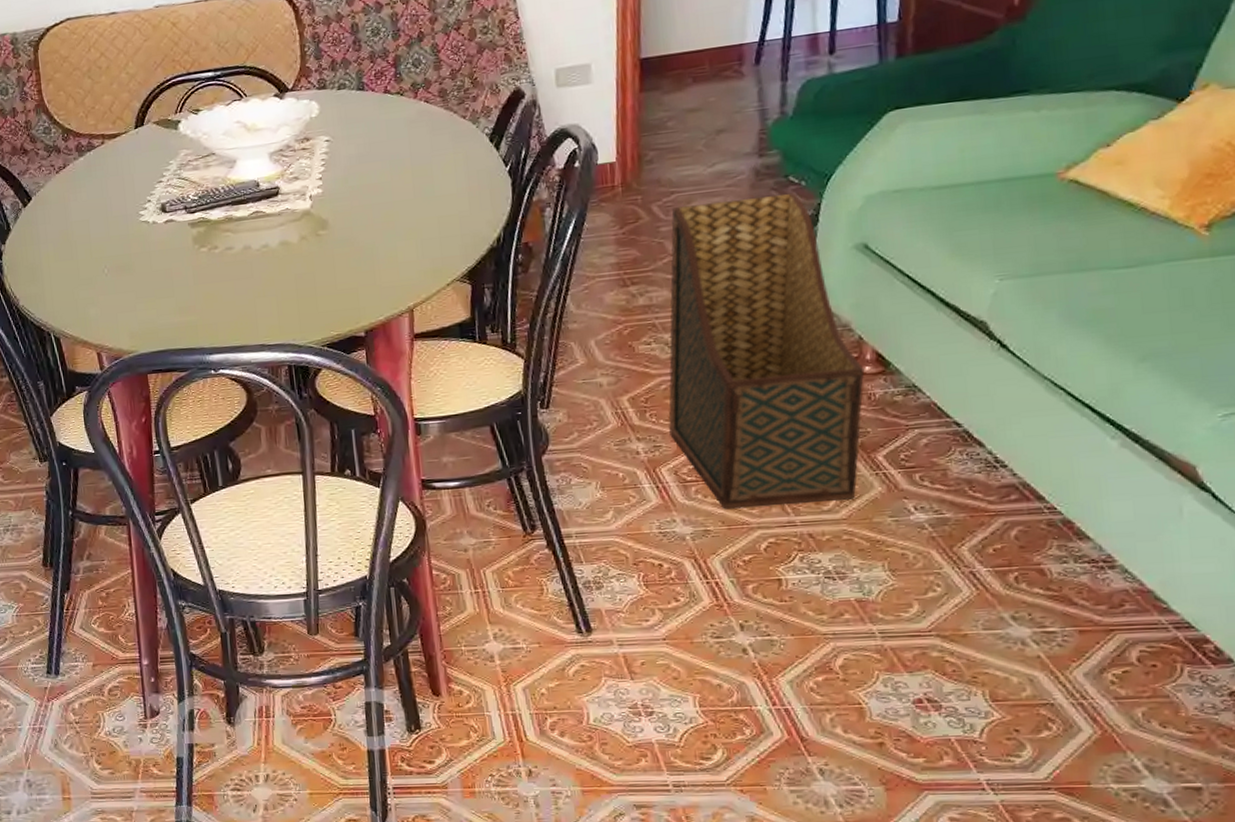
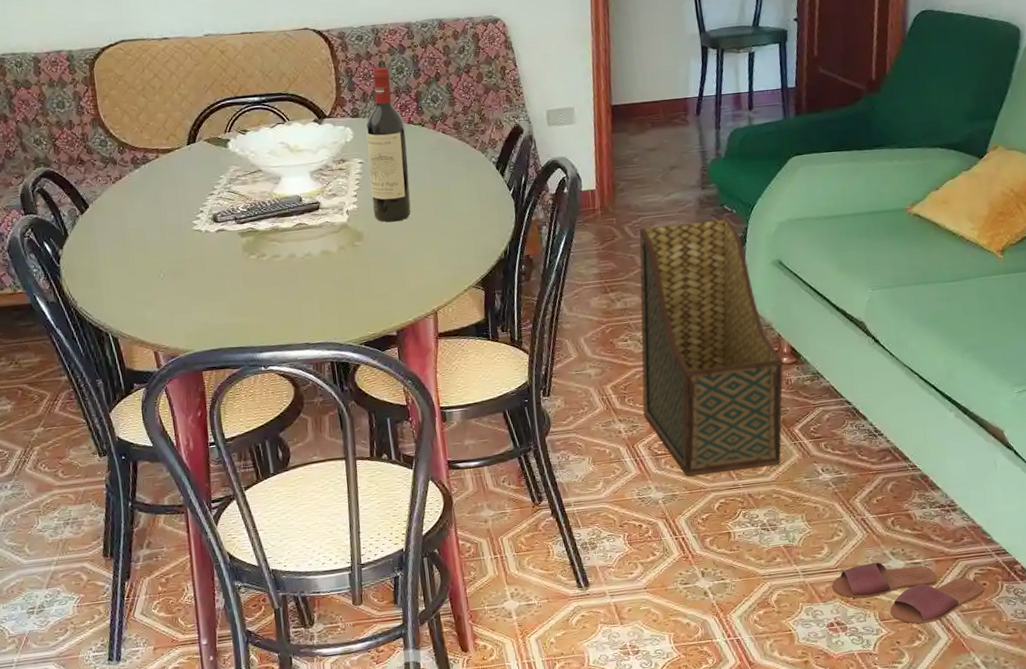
wine bottle: none [334,29,385,208] -> present [366,67,411,222]
slippers: none [922,628,1155,710] -> present [832,562,985,624]

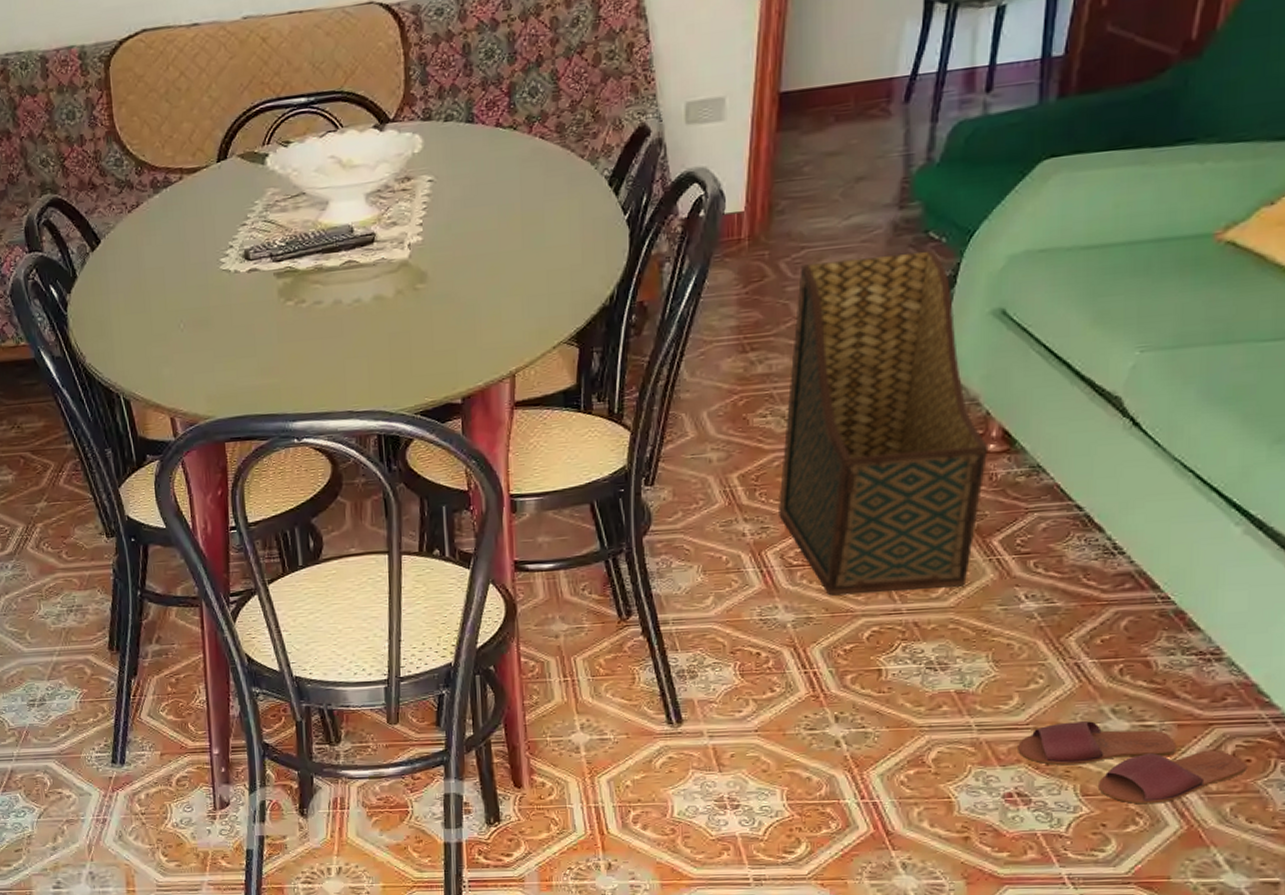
wine bottle: present [366,67,411,222] -> none [440,50,492,259]

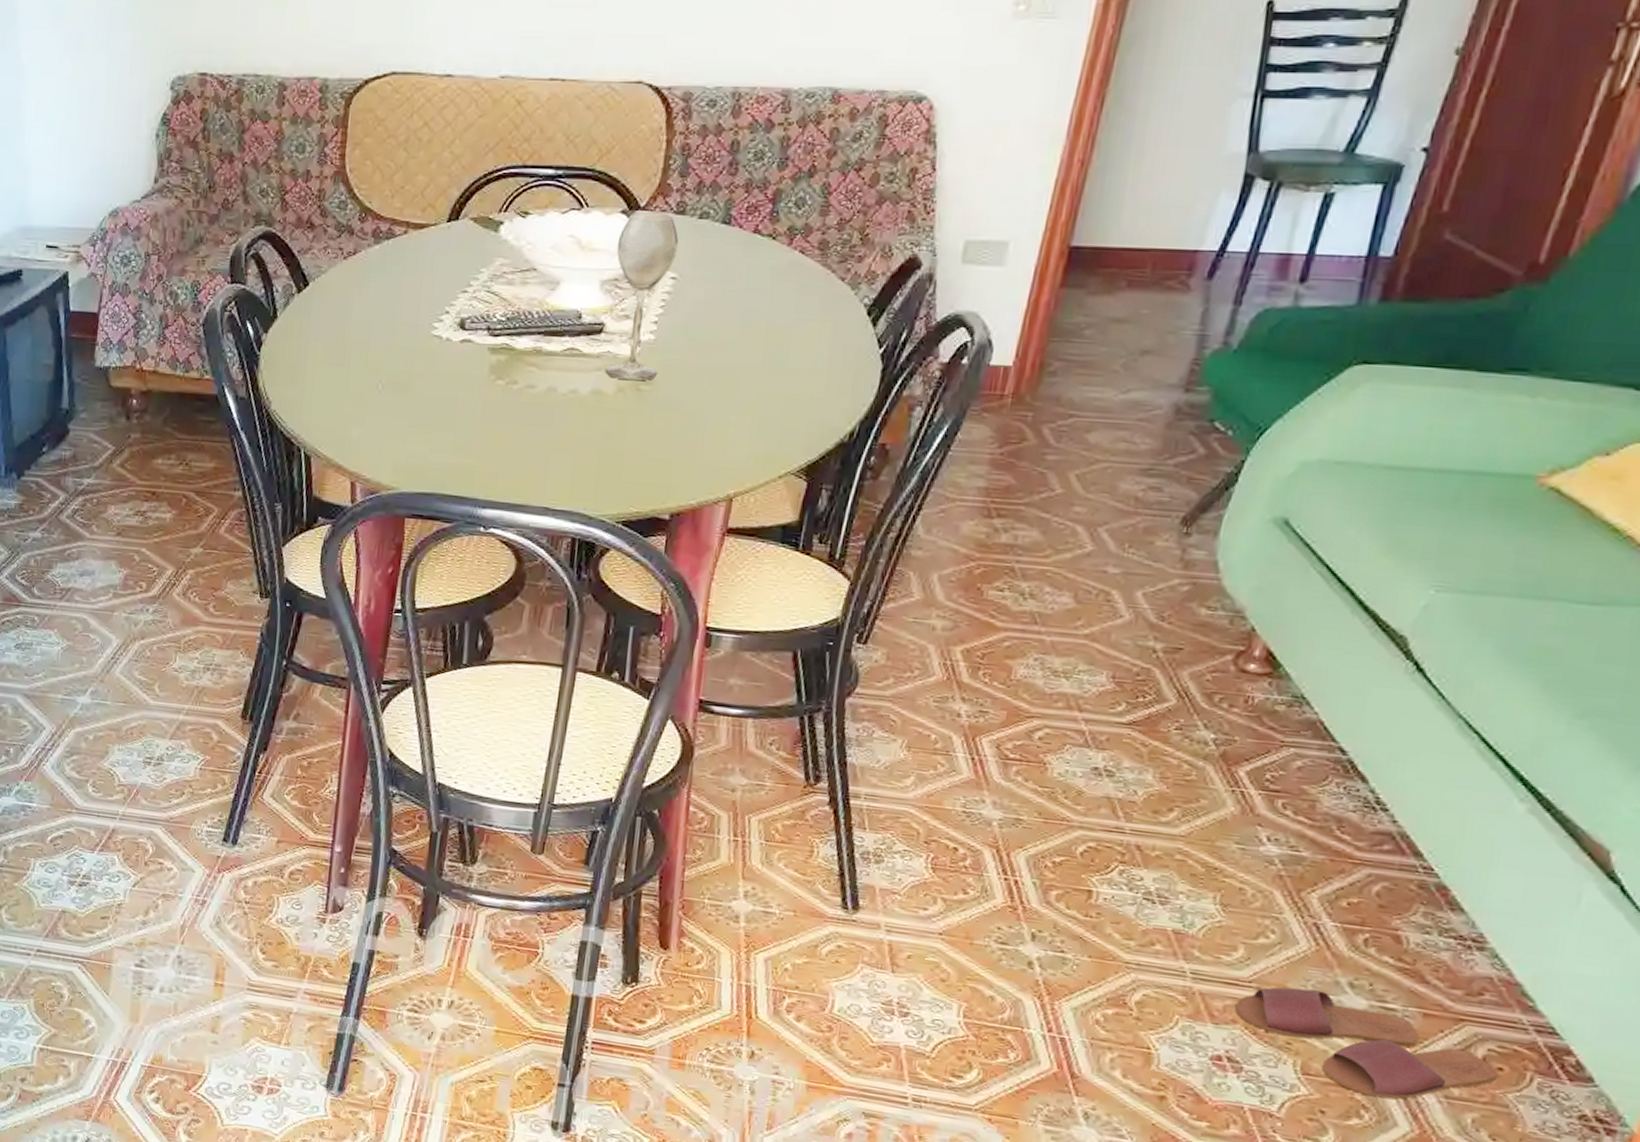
wineglass: none [374,122,431,283] -> present [605,212,679,381]
magazine rack: present [779,250,989,595] -> none [1001,434,1249,815]

